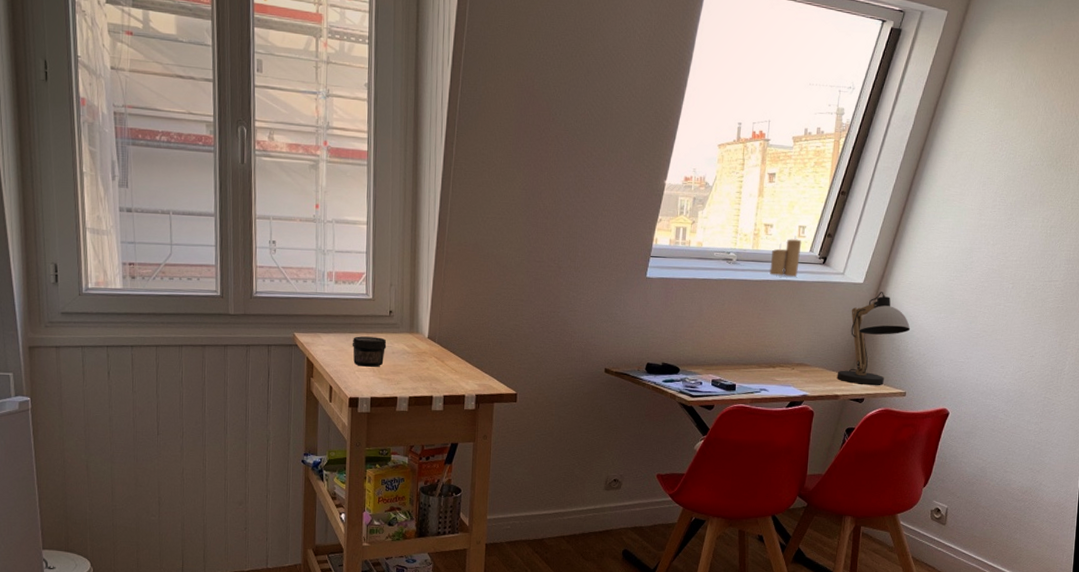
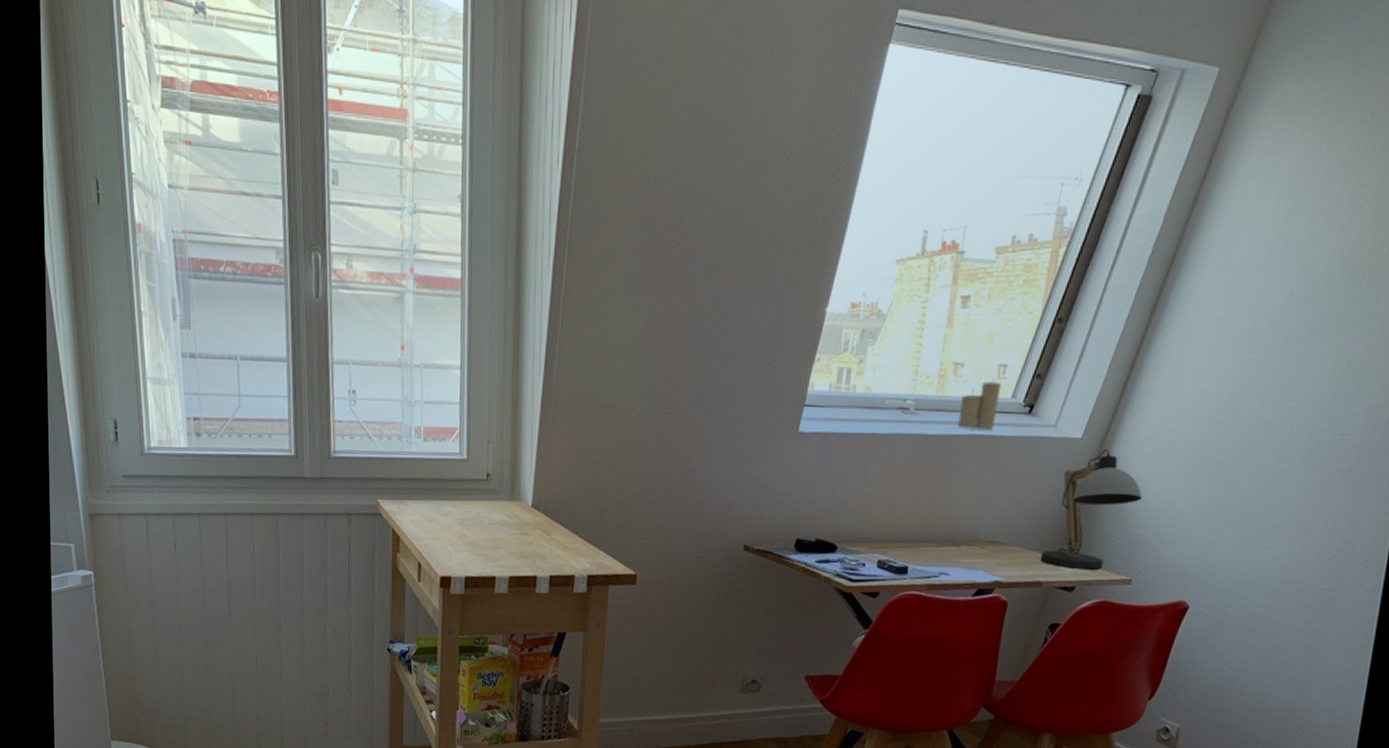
jar: present [352,336,387,367] -> none [443,504,484,541]

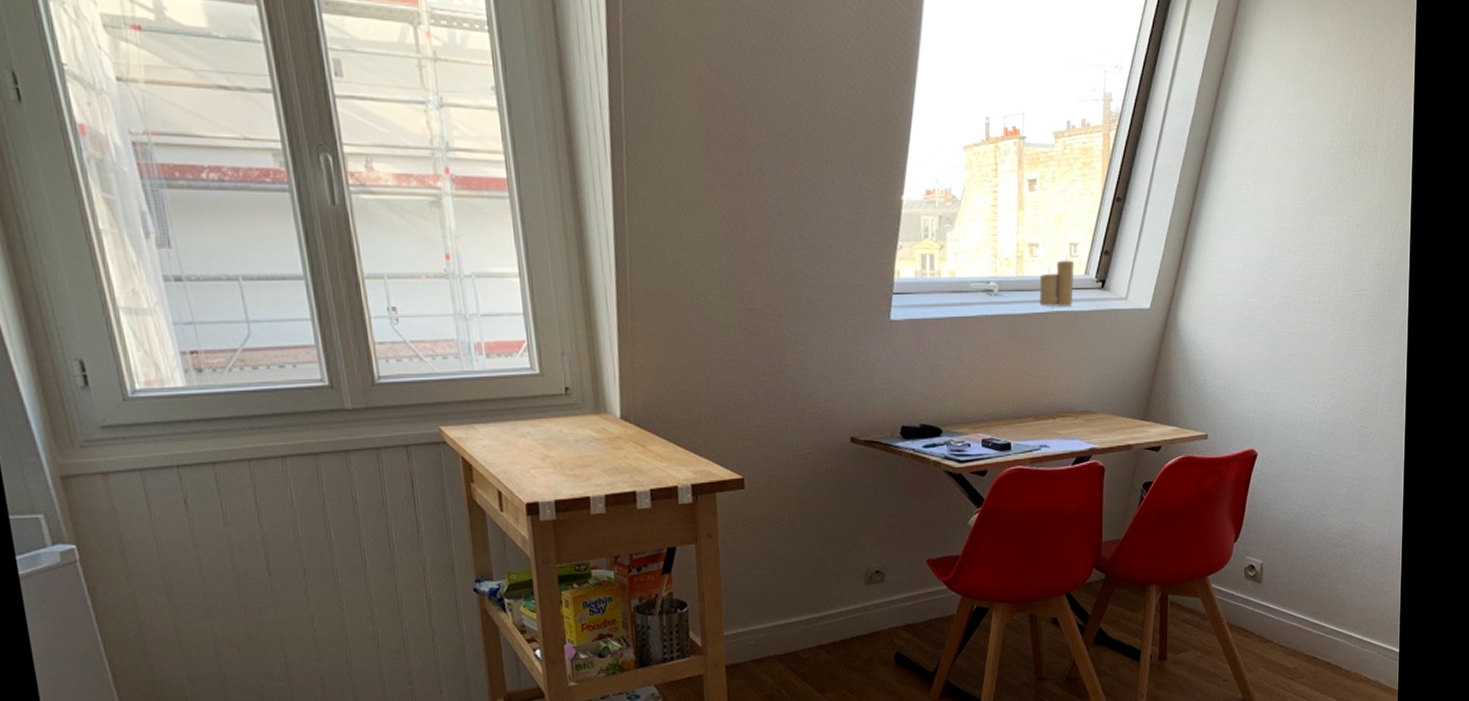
desk lamp: present [1040,449,1143,571] -> none [1128,317,1208,431]

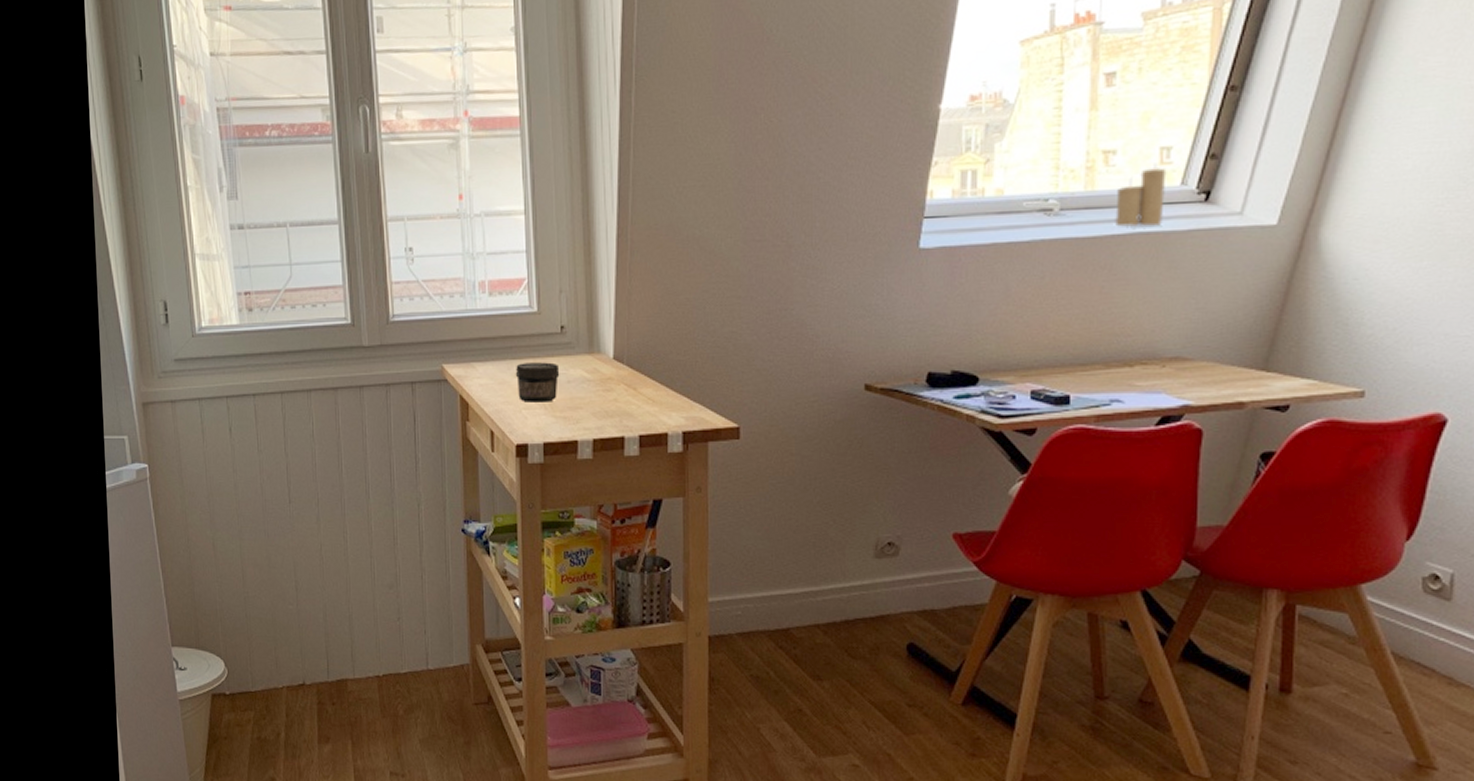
jar: none [520,423,567,462] -> present [515,362,560,402]

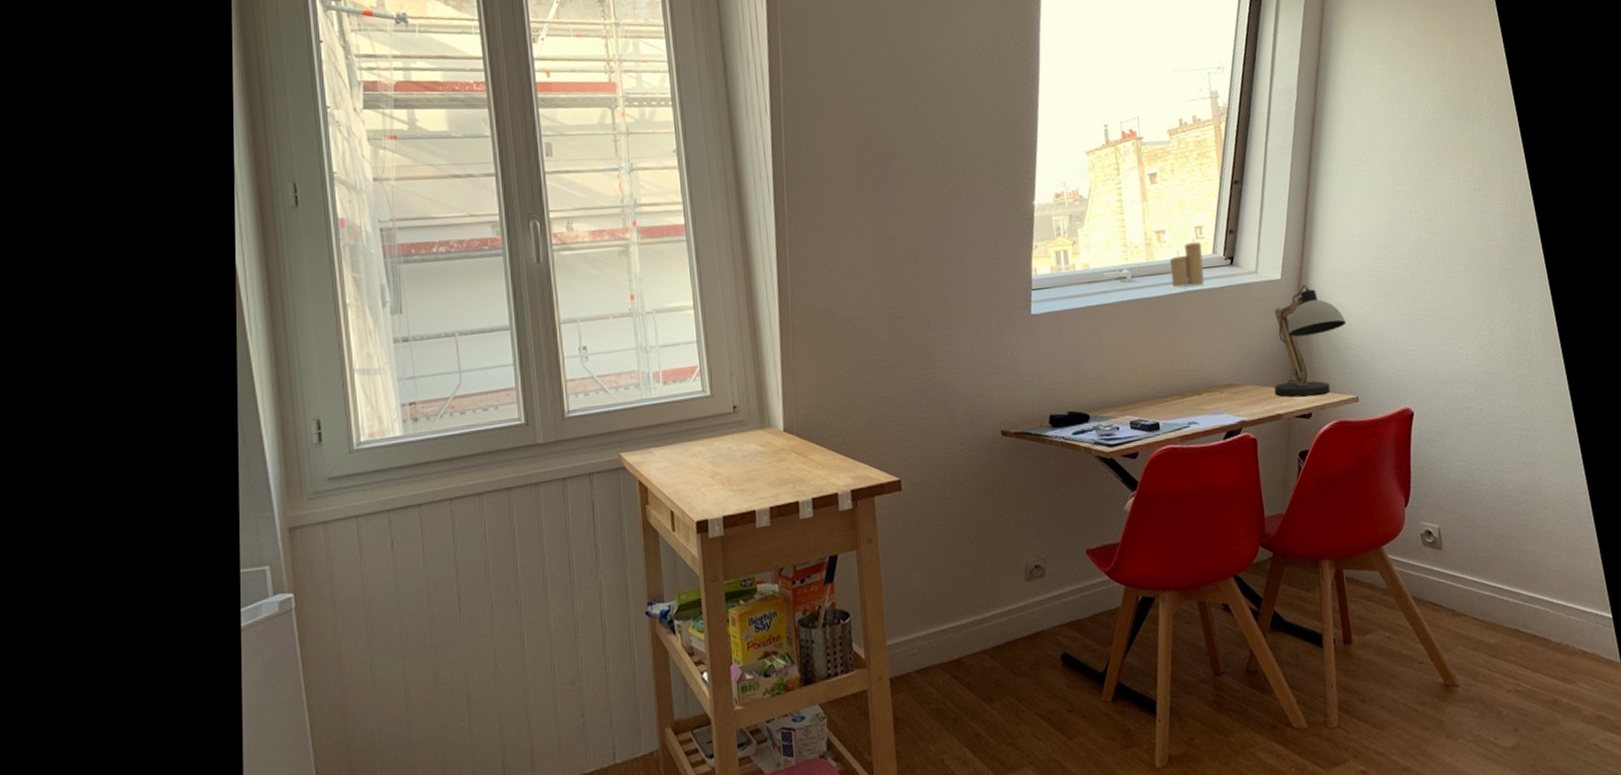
jar: present [515,362,560,402] -> none [692,440,735,480]
desk lamp: none [1239,235,1367,385] -> present [1274,285,1347,398]

